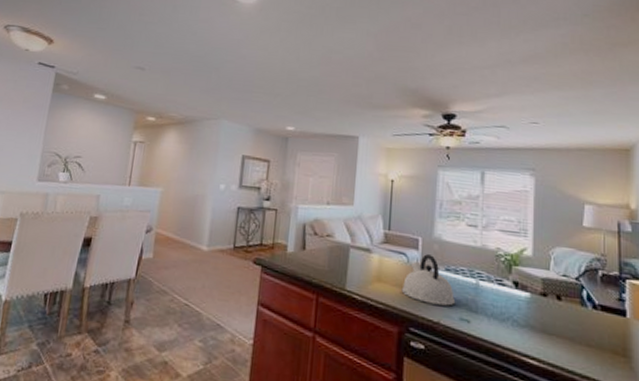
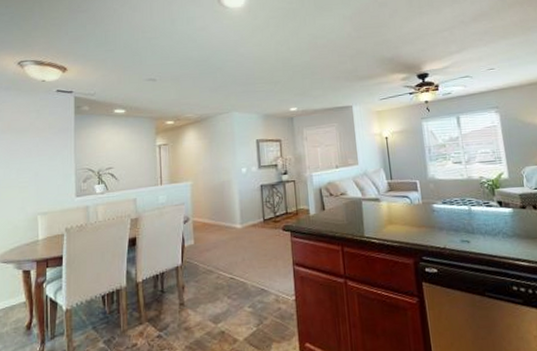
kettle: present [401,254,456,306] -> none [410,193,456,234]

